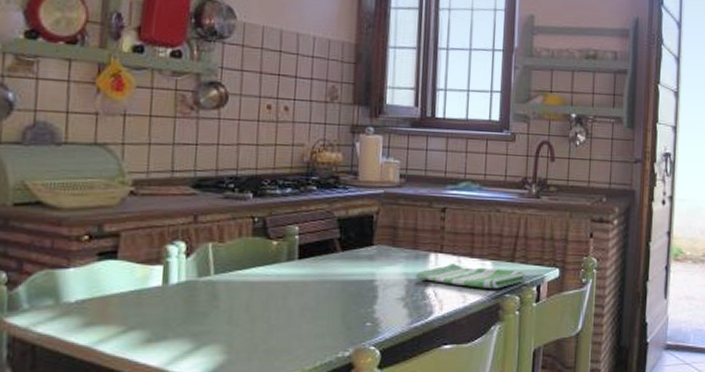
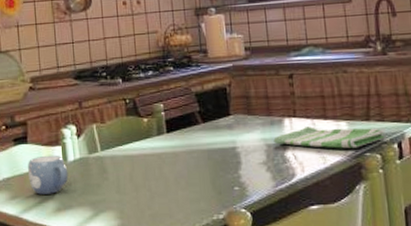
mug: none [112,275,168,322] -> present [28,155,69,195]

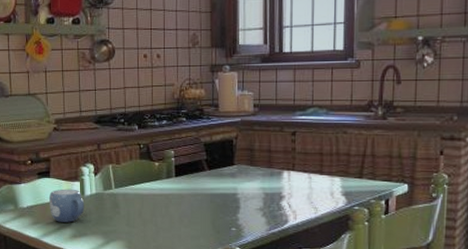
dish towel: present [273,127,385,149] -> none [271,180,374,202]

